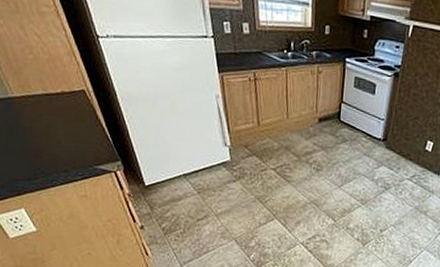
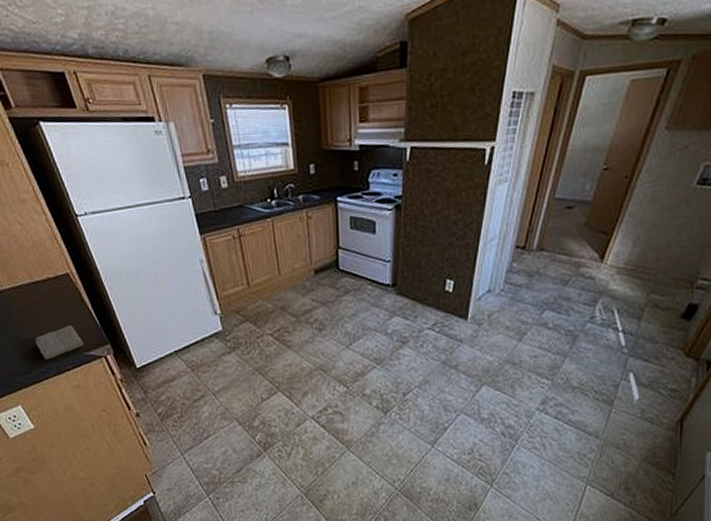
washcloth: none [44,139,94,169] -> present [35,325,84,360]

